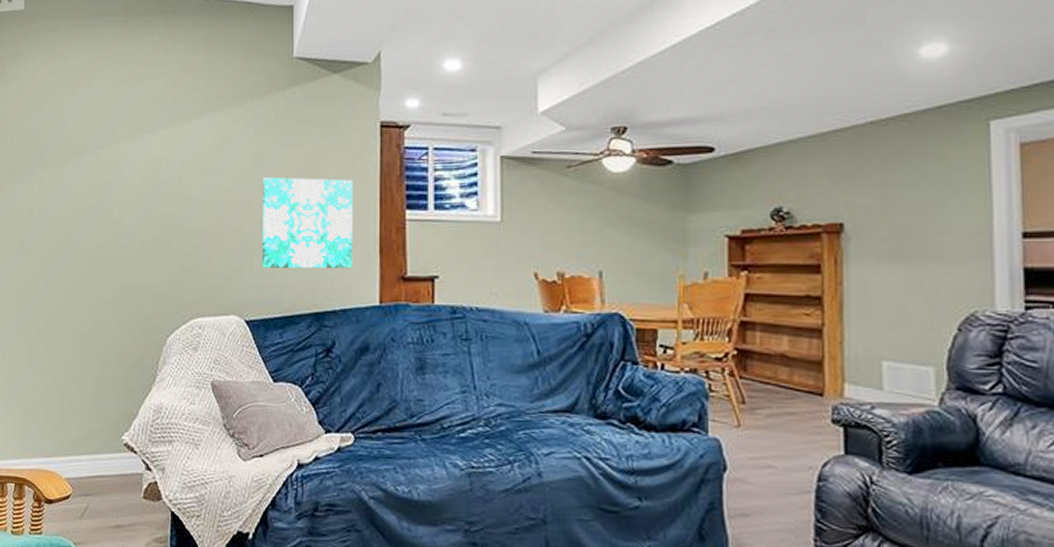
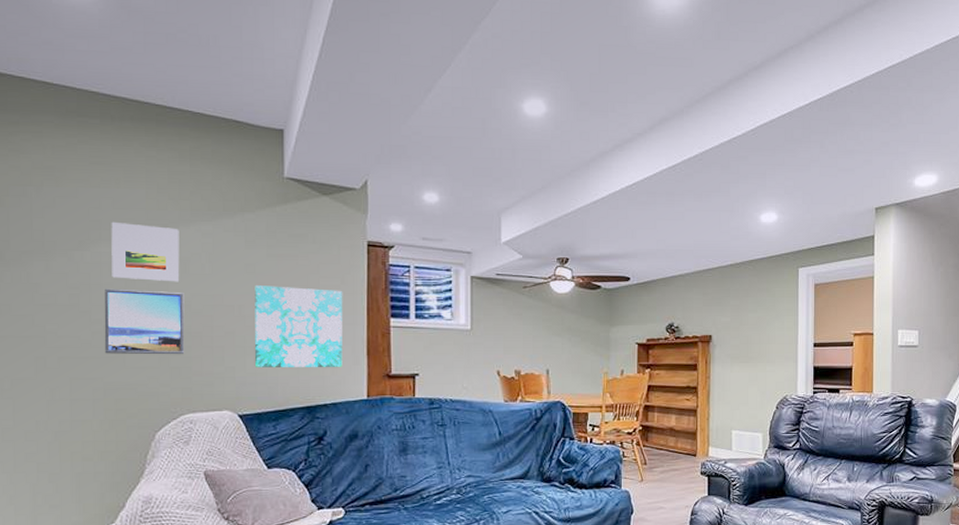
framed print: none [124,186,196,255] -> present [104,288,185,355]
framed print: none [132,118,192,178] -> present [111,221,180,282]

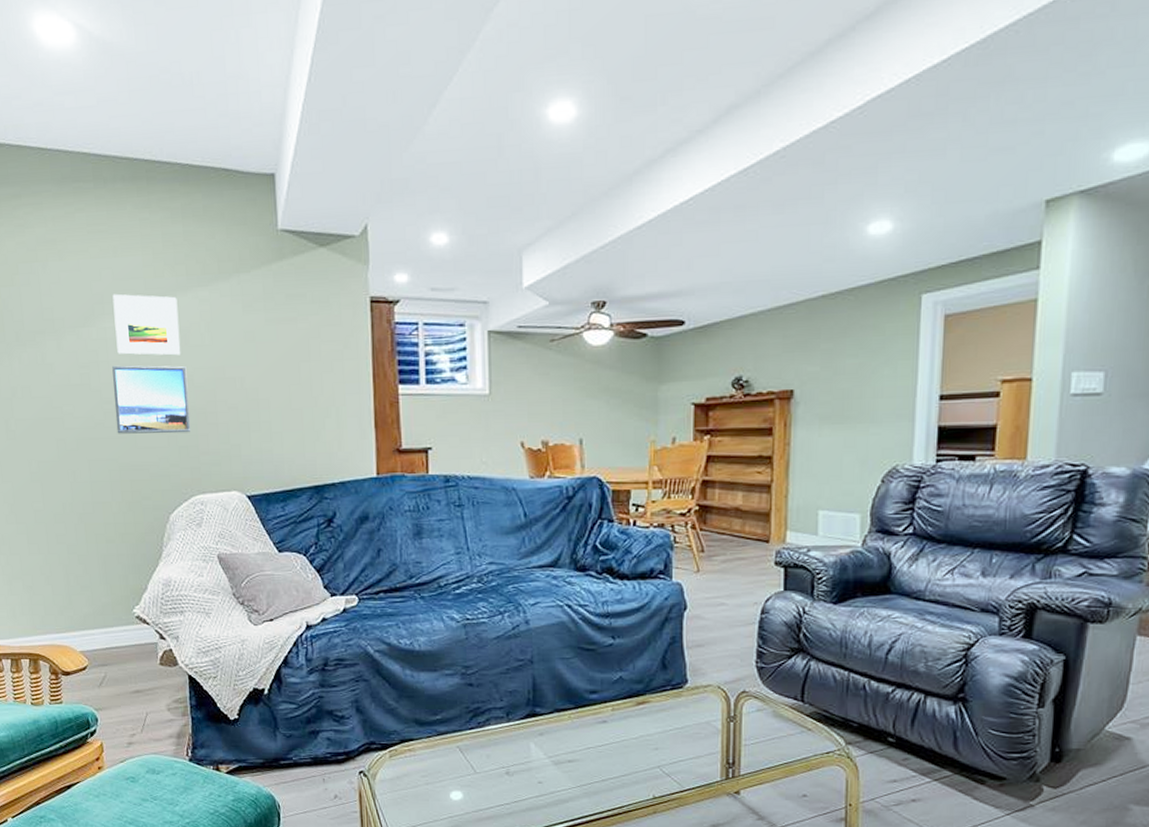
wall art: present [254,285,343,368] -> none [255,354,349,444]

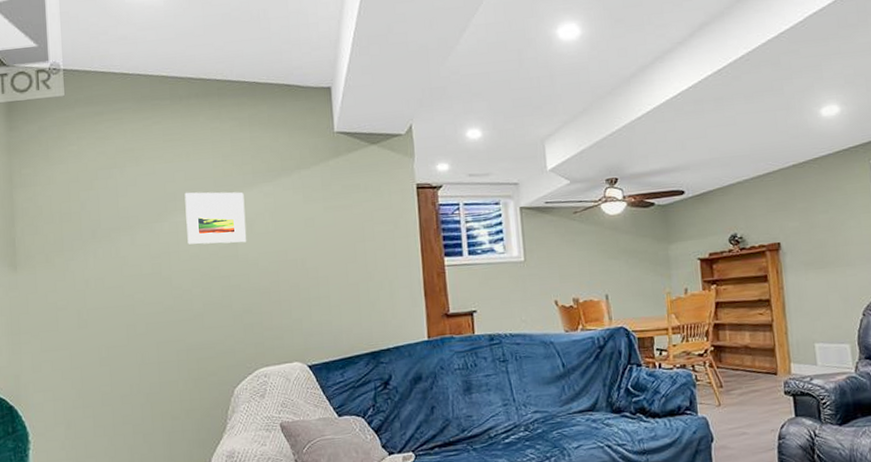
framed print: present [112,365,191,434] -> none [182,252,256,317]

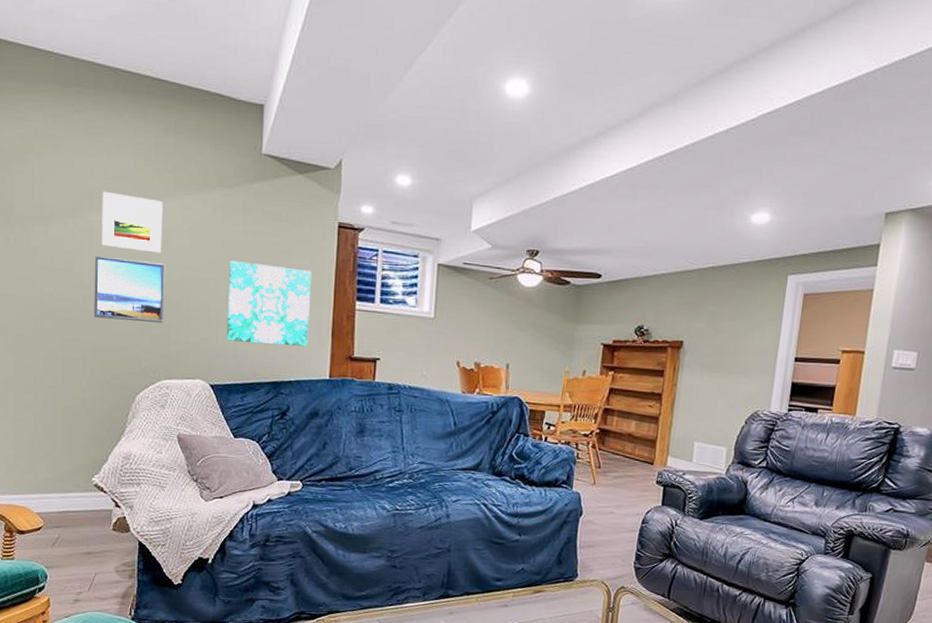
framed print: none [182,252,256,317] -> present [94,255,165,324]
wall art: none [314,234,402,318] -> present [226,261,312,347]

